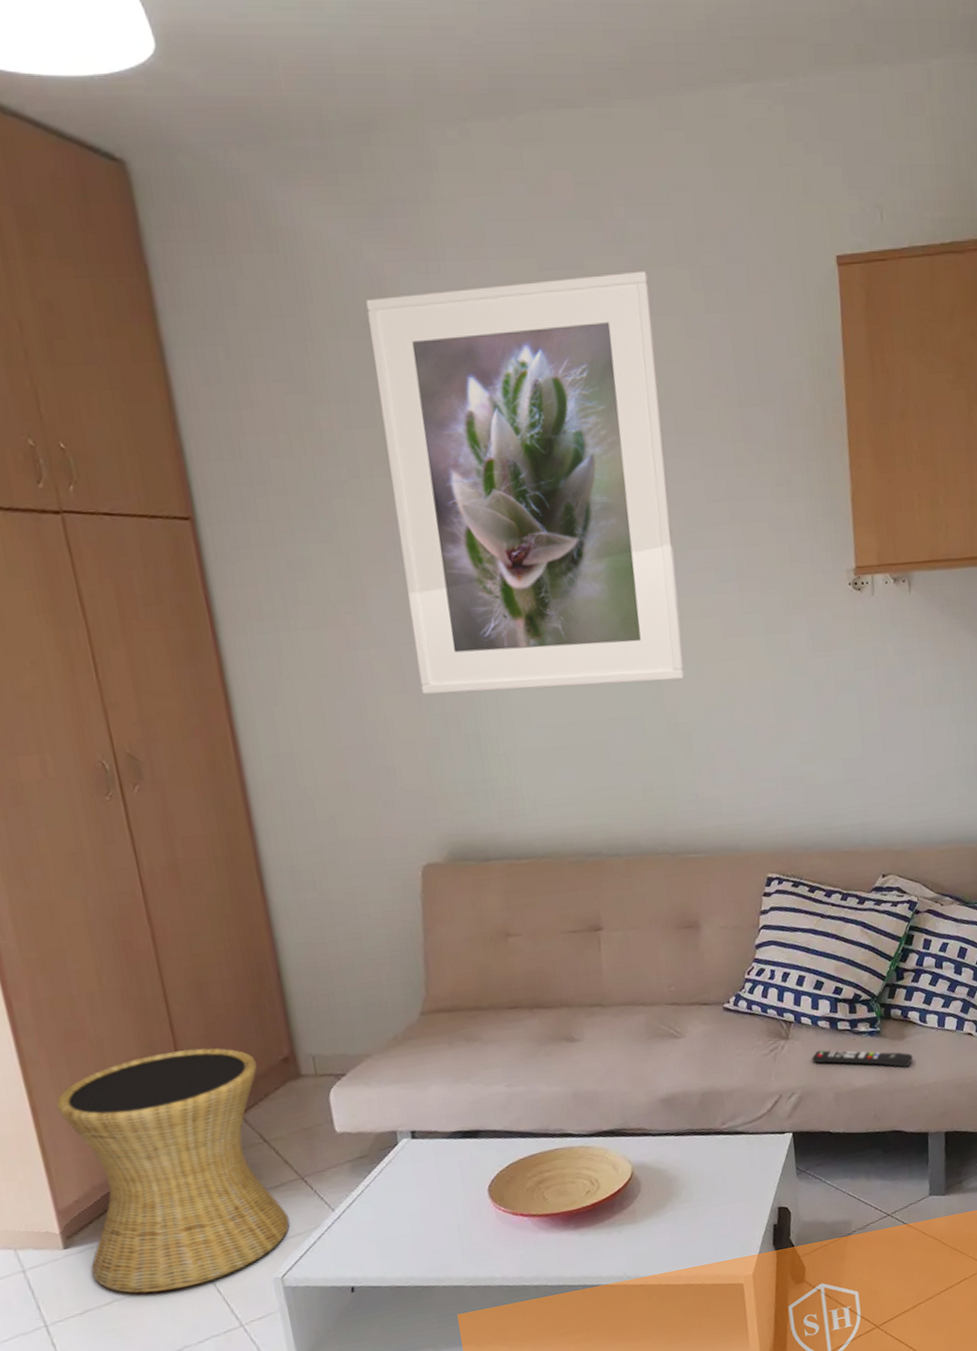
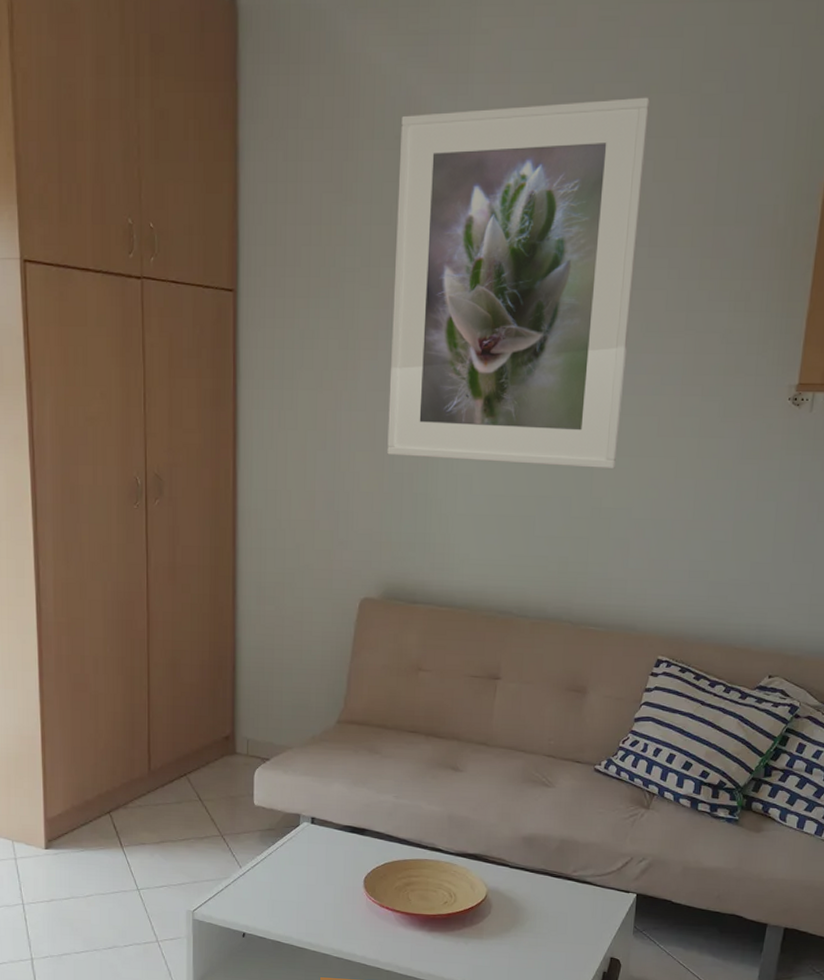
side table: present [56,1047,290,1294] -> none [58,713,207,901]
remote control: present [812,1050,914,1068] -> none [668,825,767,859]

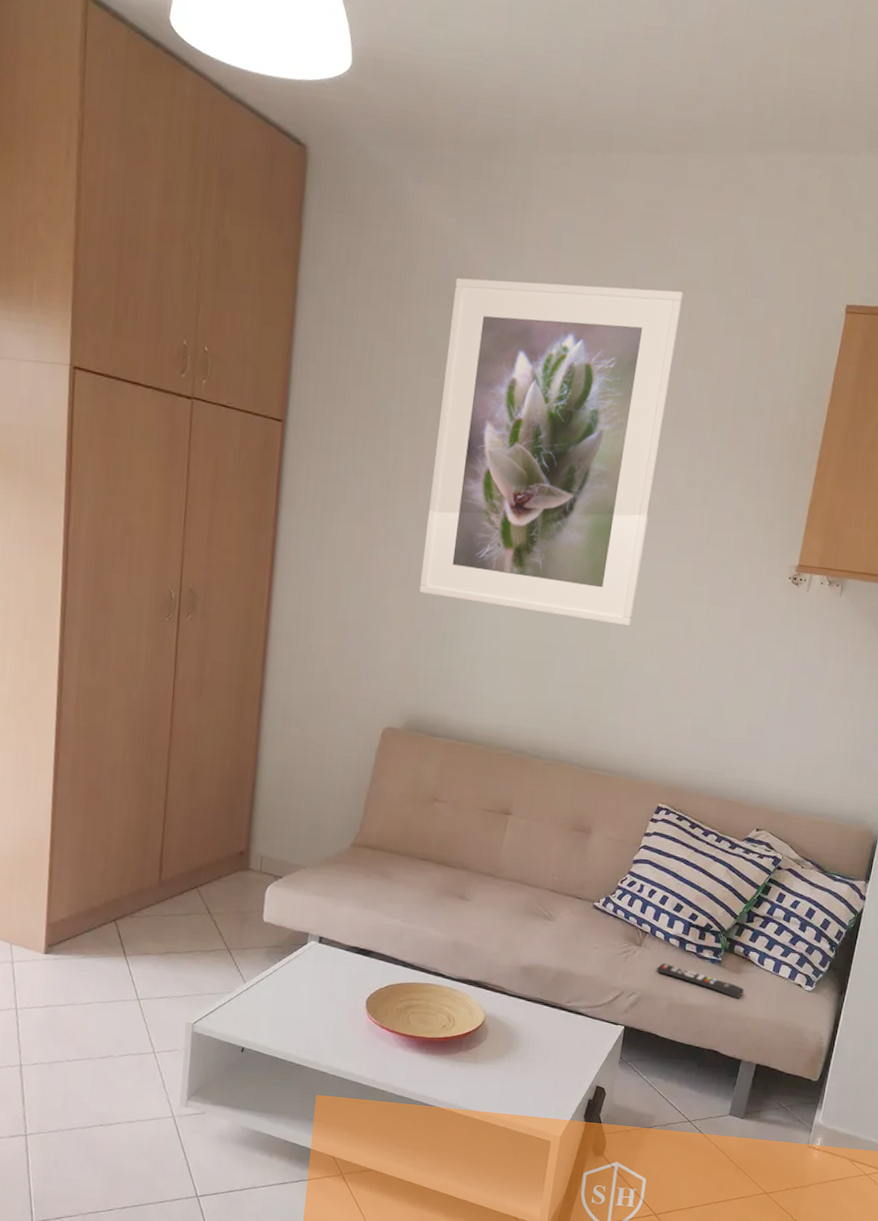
remote control: none [668,825,767,859] -> present [656,962,745,999]

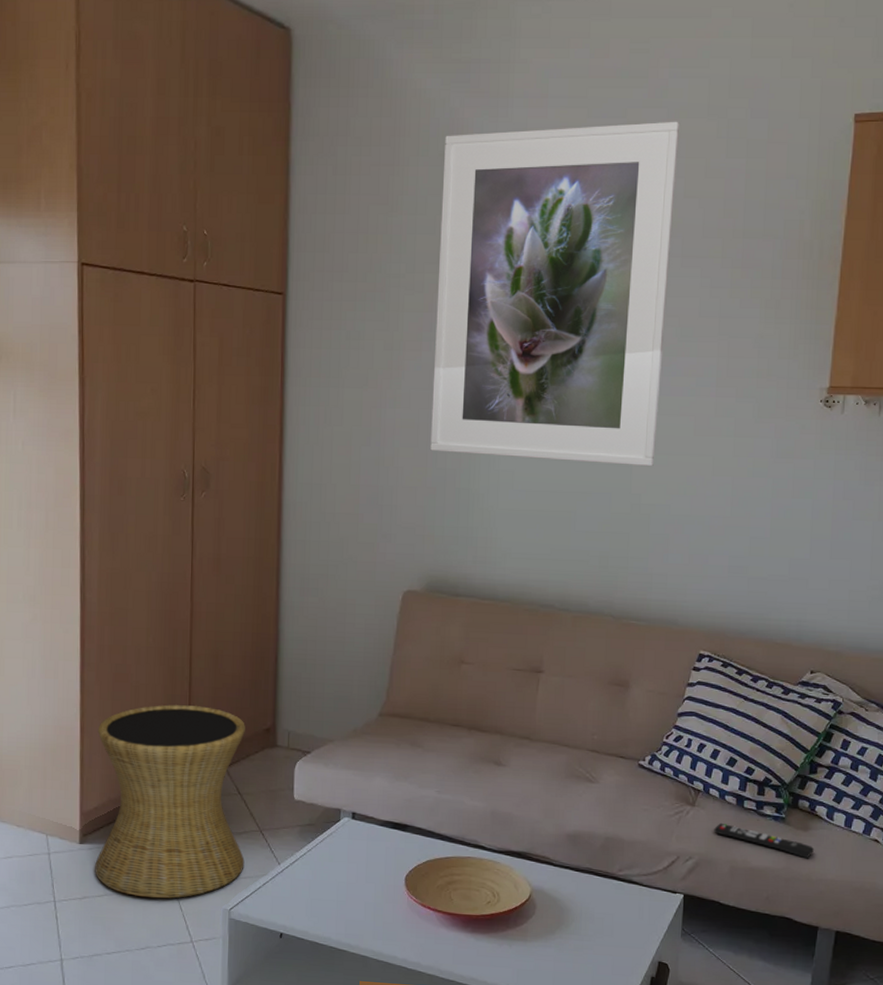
side table: none [59,822,219,1011] -> present [95,704,245,899]

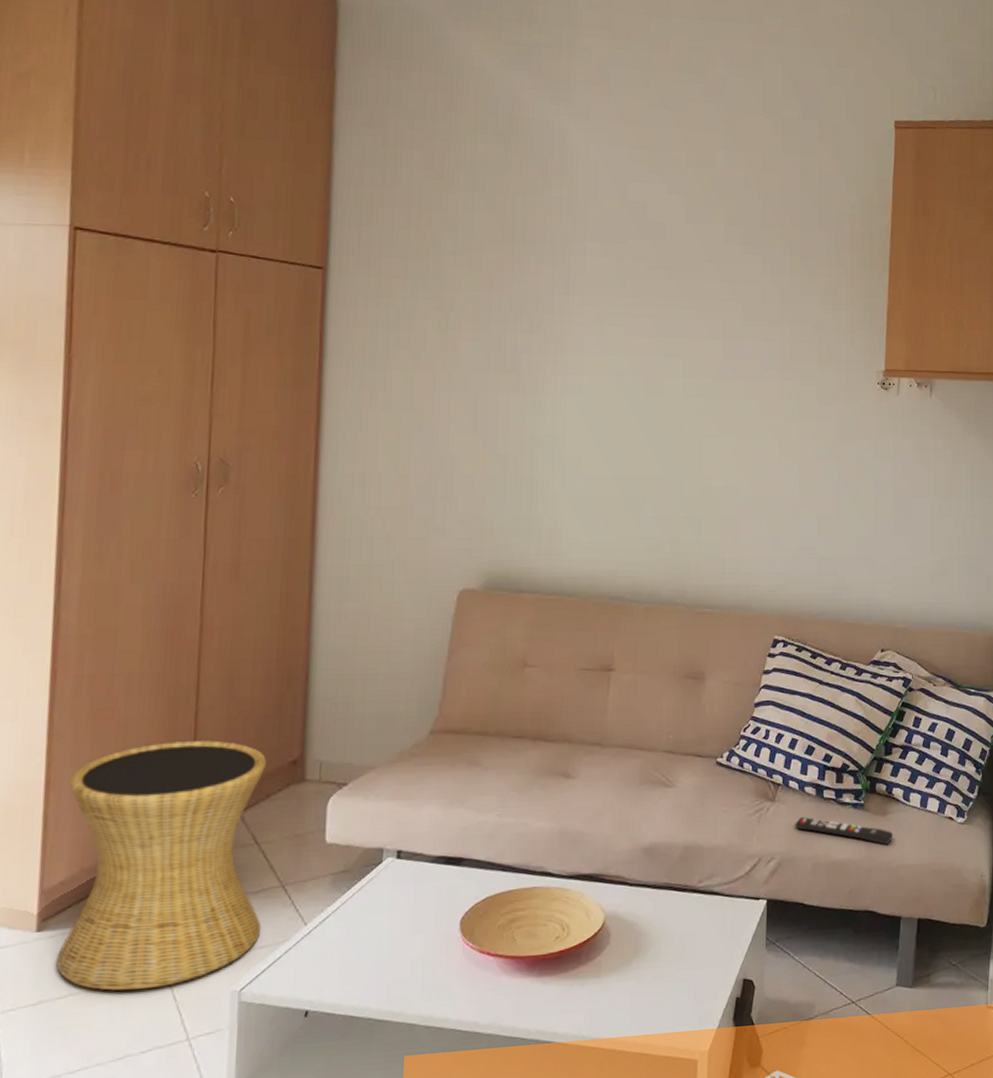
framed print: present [430,121,680,467] -> none [489,114,739,450]

